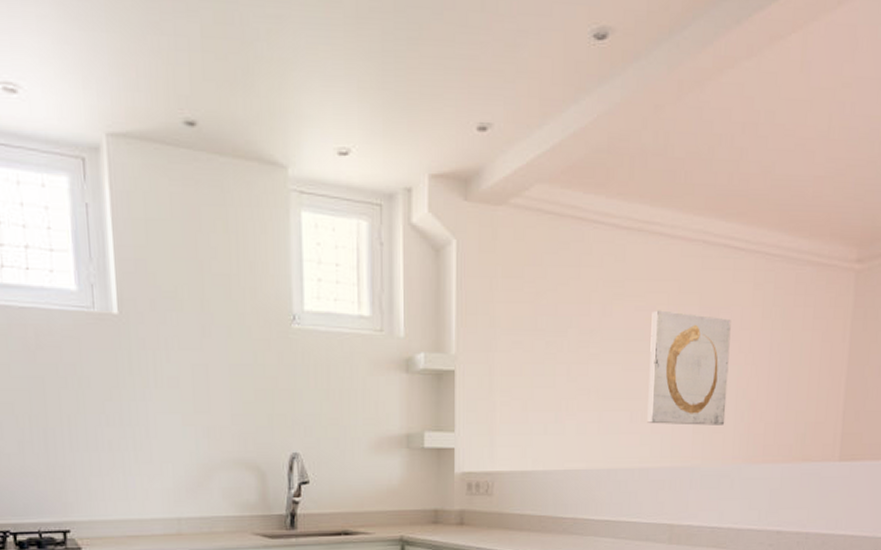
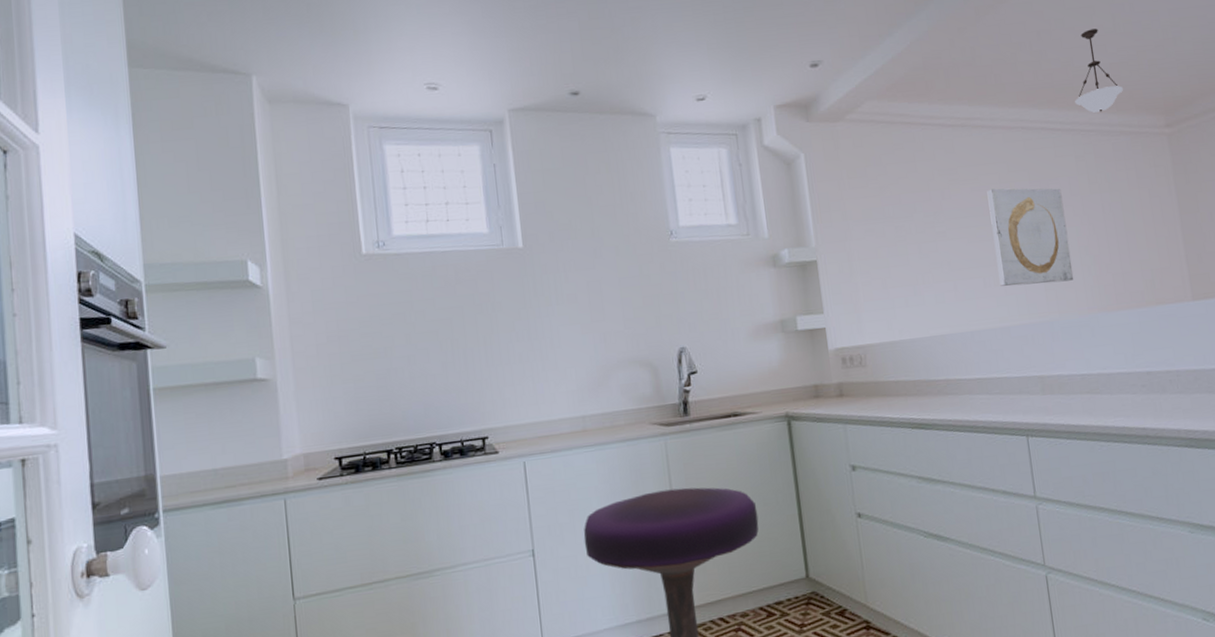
pendant light: none [767,129,822,234] -> present [1075,28,1123,113]

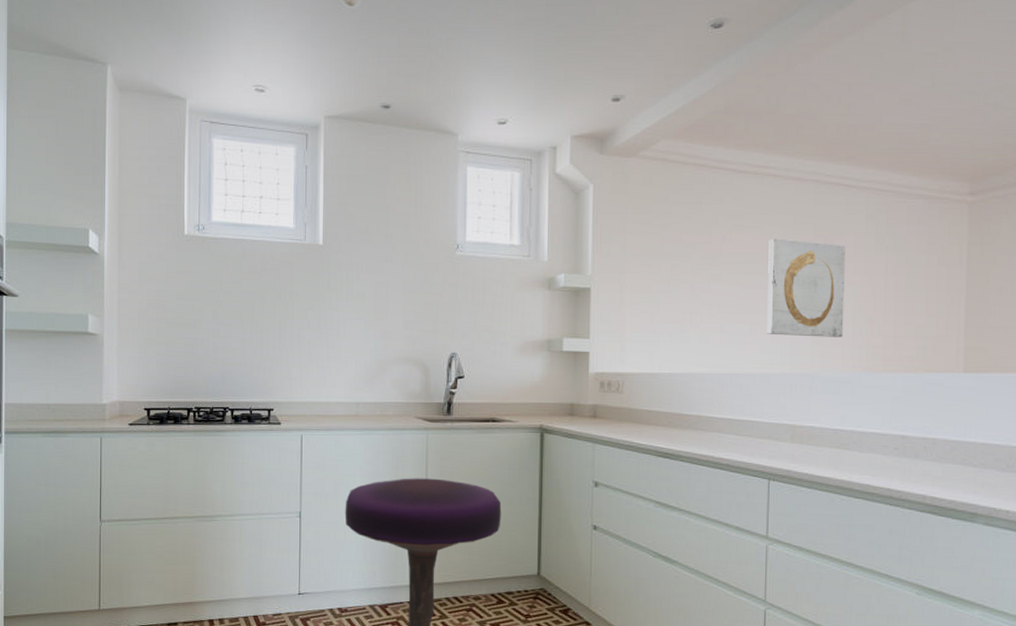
pendant light: present [1075,28,1123,113] -> none [876,87,930,173]

